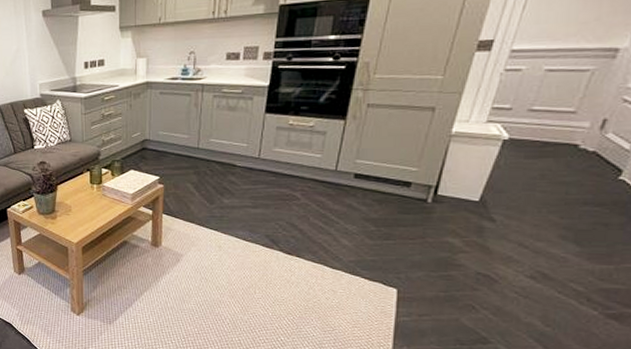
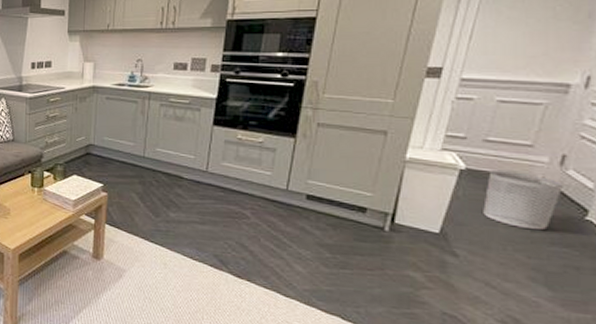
waste bin: none [522,139,601,192] -> present [483,171,563,231]

